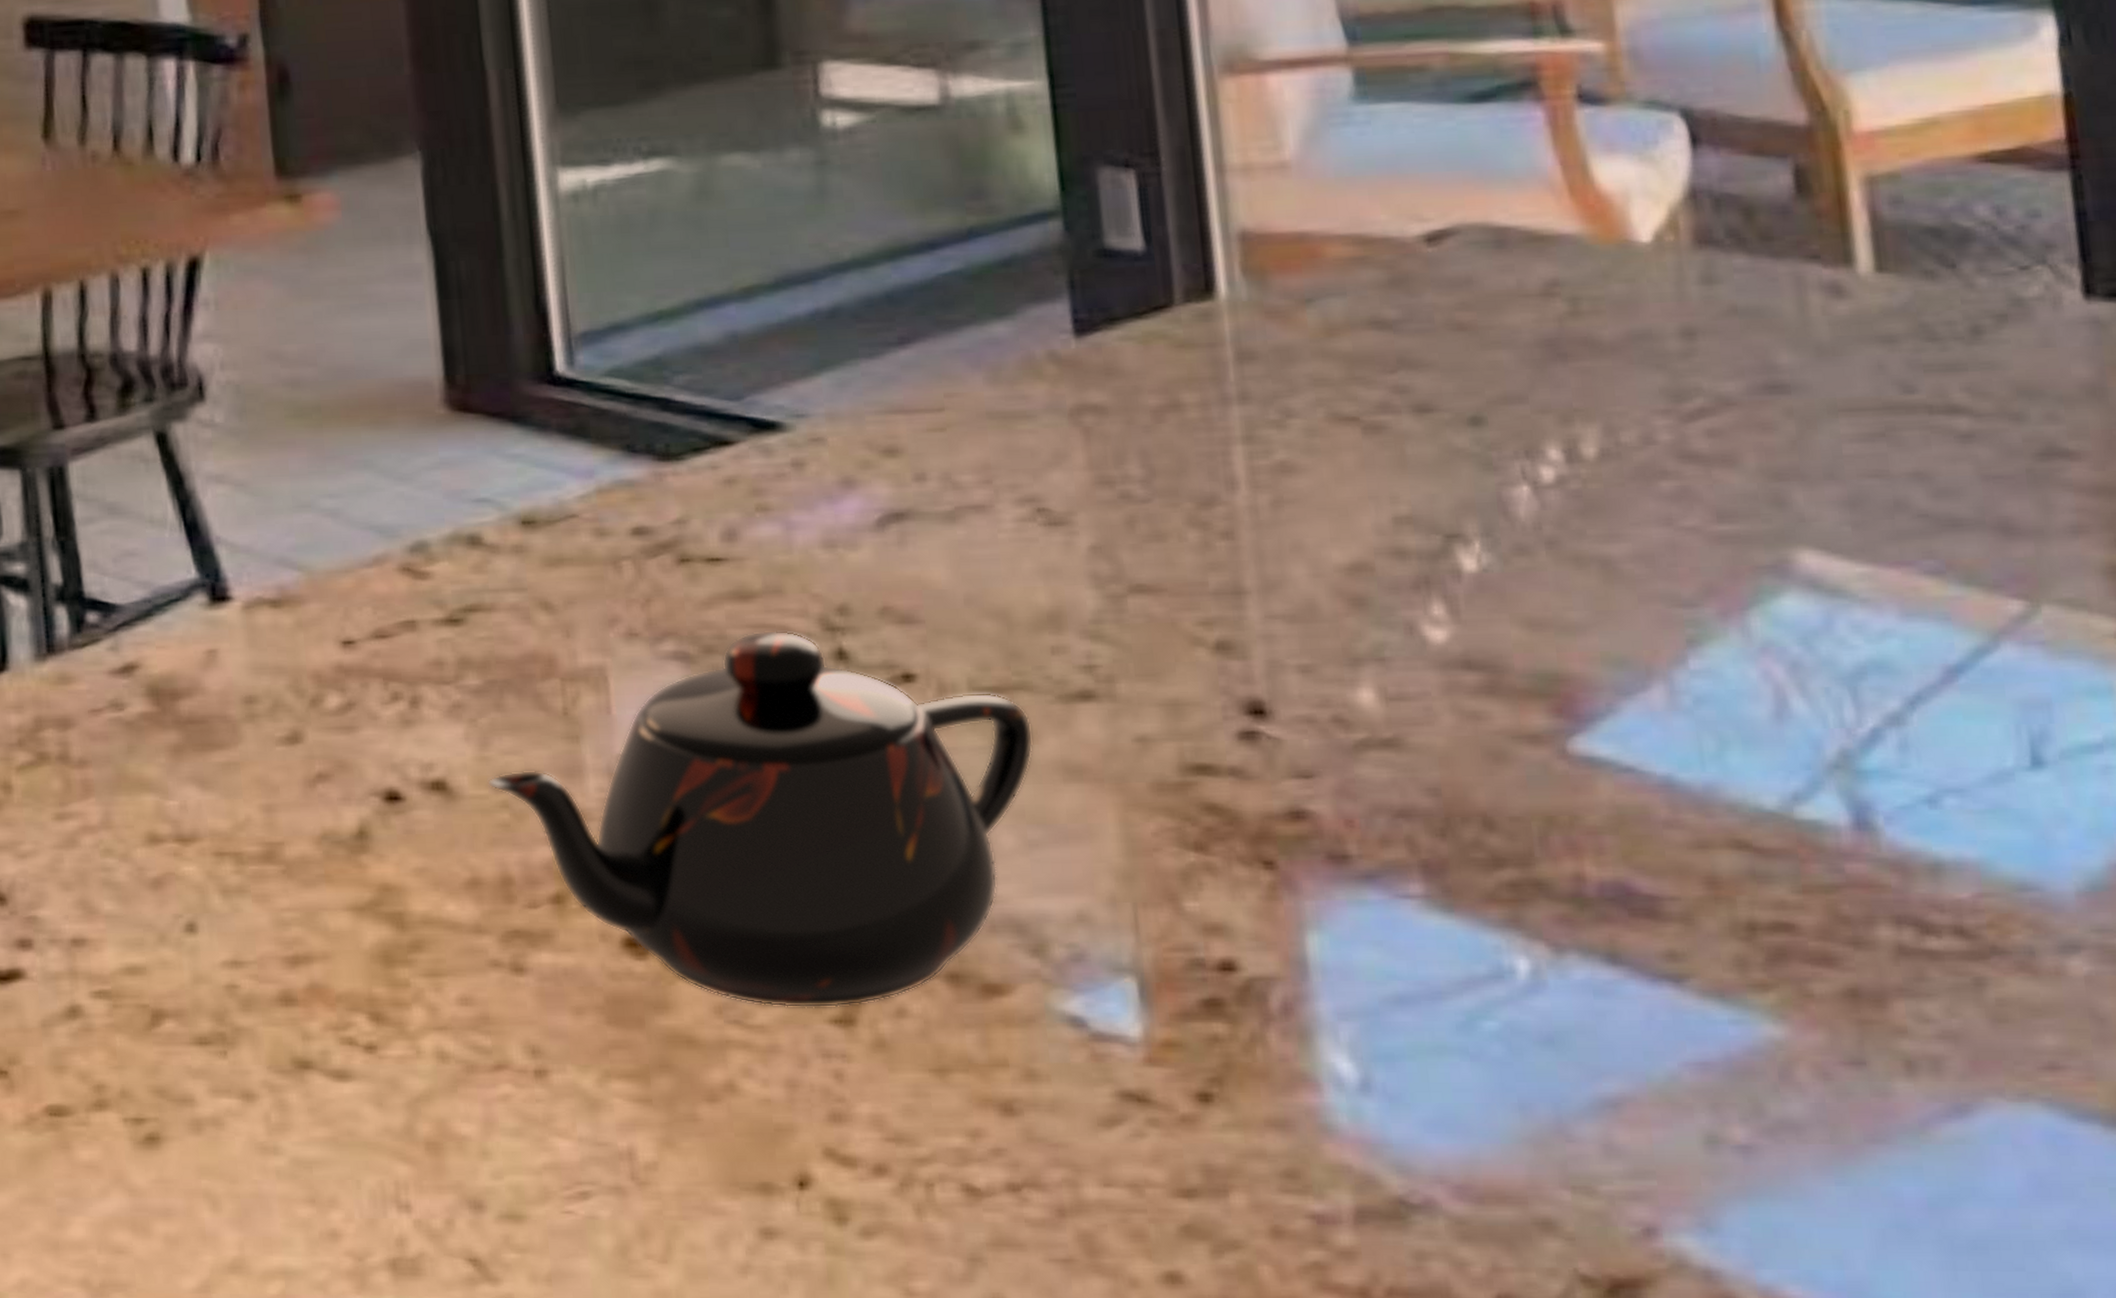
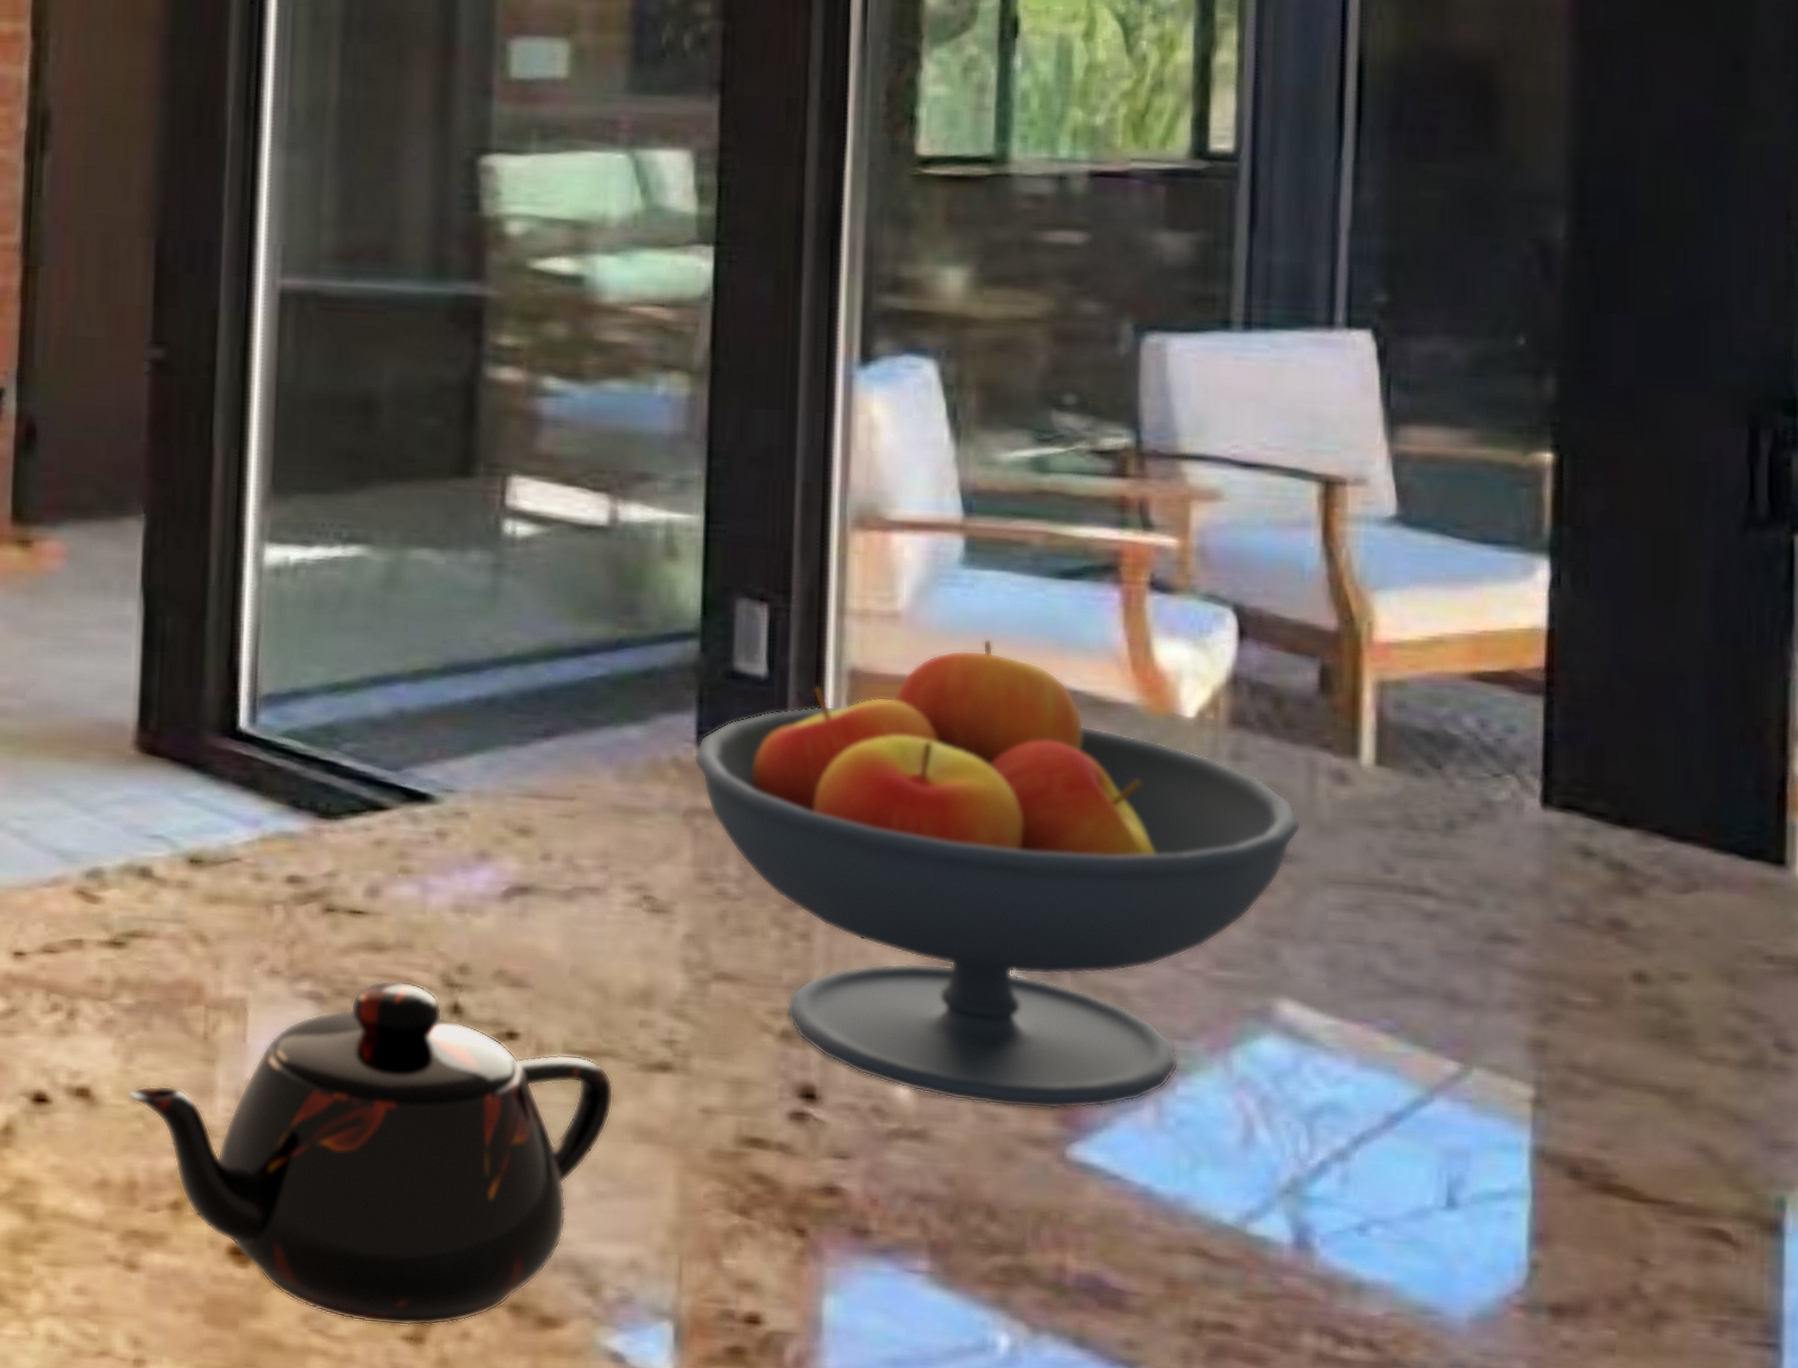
fruit bowl: none [1072,180,1797,702] -> present [693,639,1302,1109]

